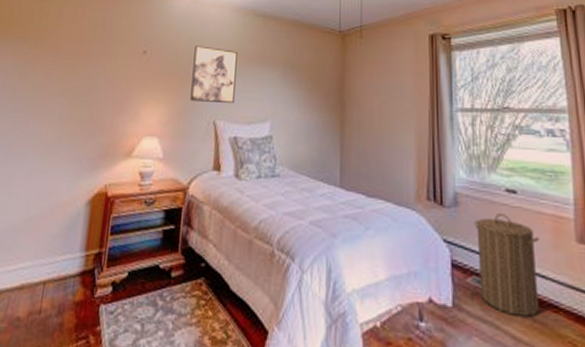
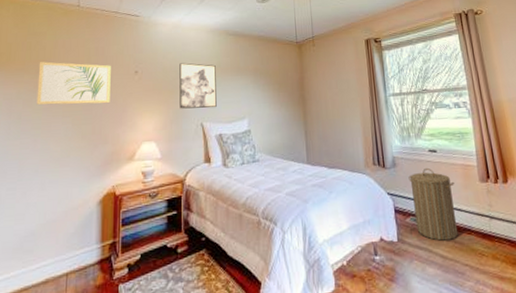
wall art: none [32,31,117,87] -> present [36,62,111,105]

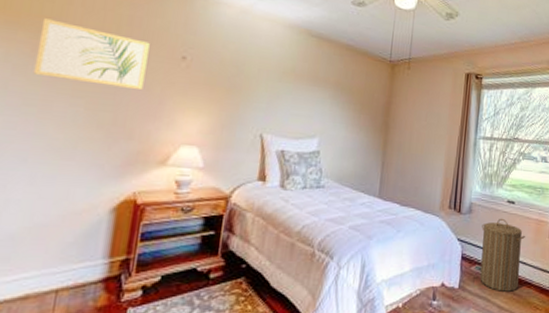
wall art: present [179,63,217,109] -> none [236,57,289,119]

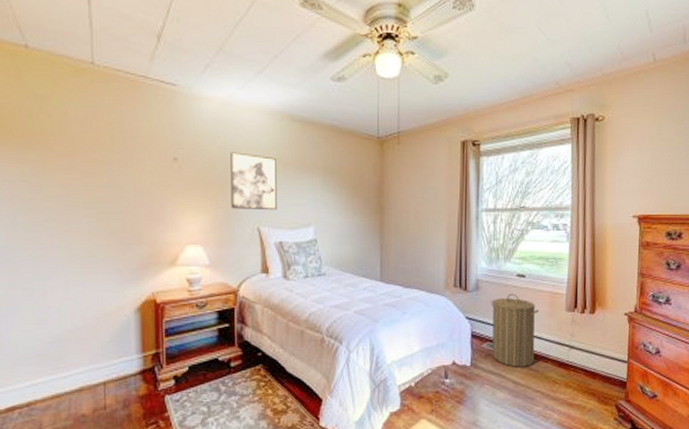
wall art: present [33,18,150,91] -> none [45,136,143,196]
wall art: none [236,57,289,119] -> present [230,152,277,211]

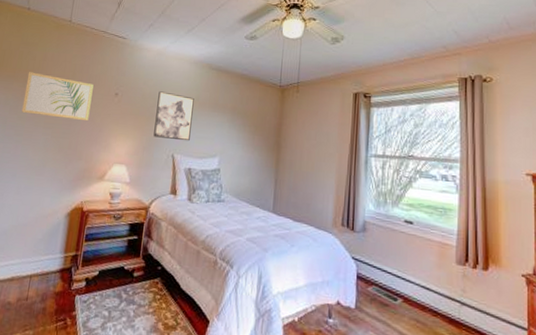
wall art: none [45,136,143,196] -> present [21,72,94,122]
laundry hamper: present [491,293,539,367] -> none [377,238,427,318]

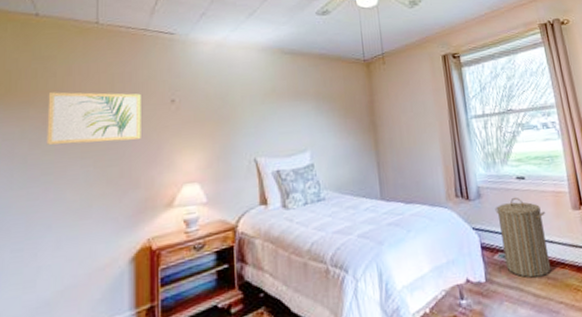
wall art: present [153,91,194,142] -> none [226,88,273,143]
laundry hamper: none [377,238,427,318] -> present [495,197,551,278]

